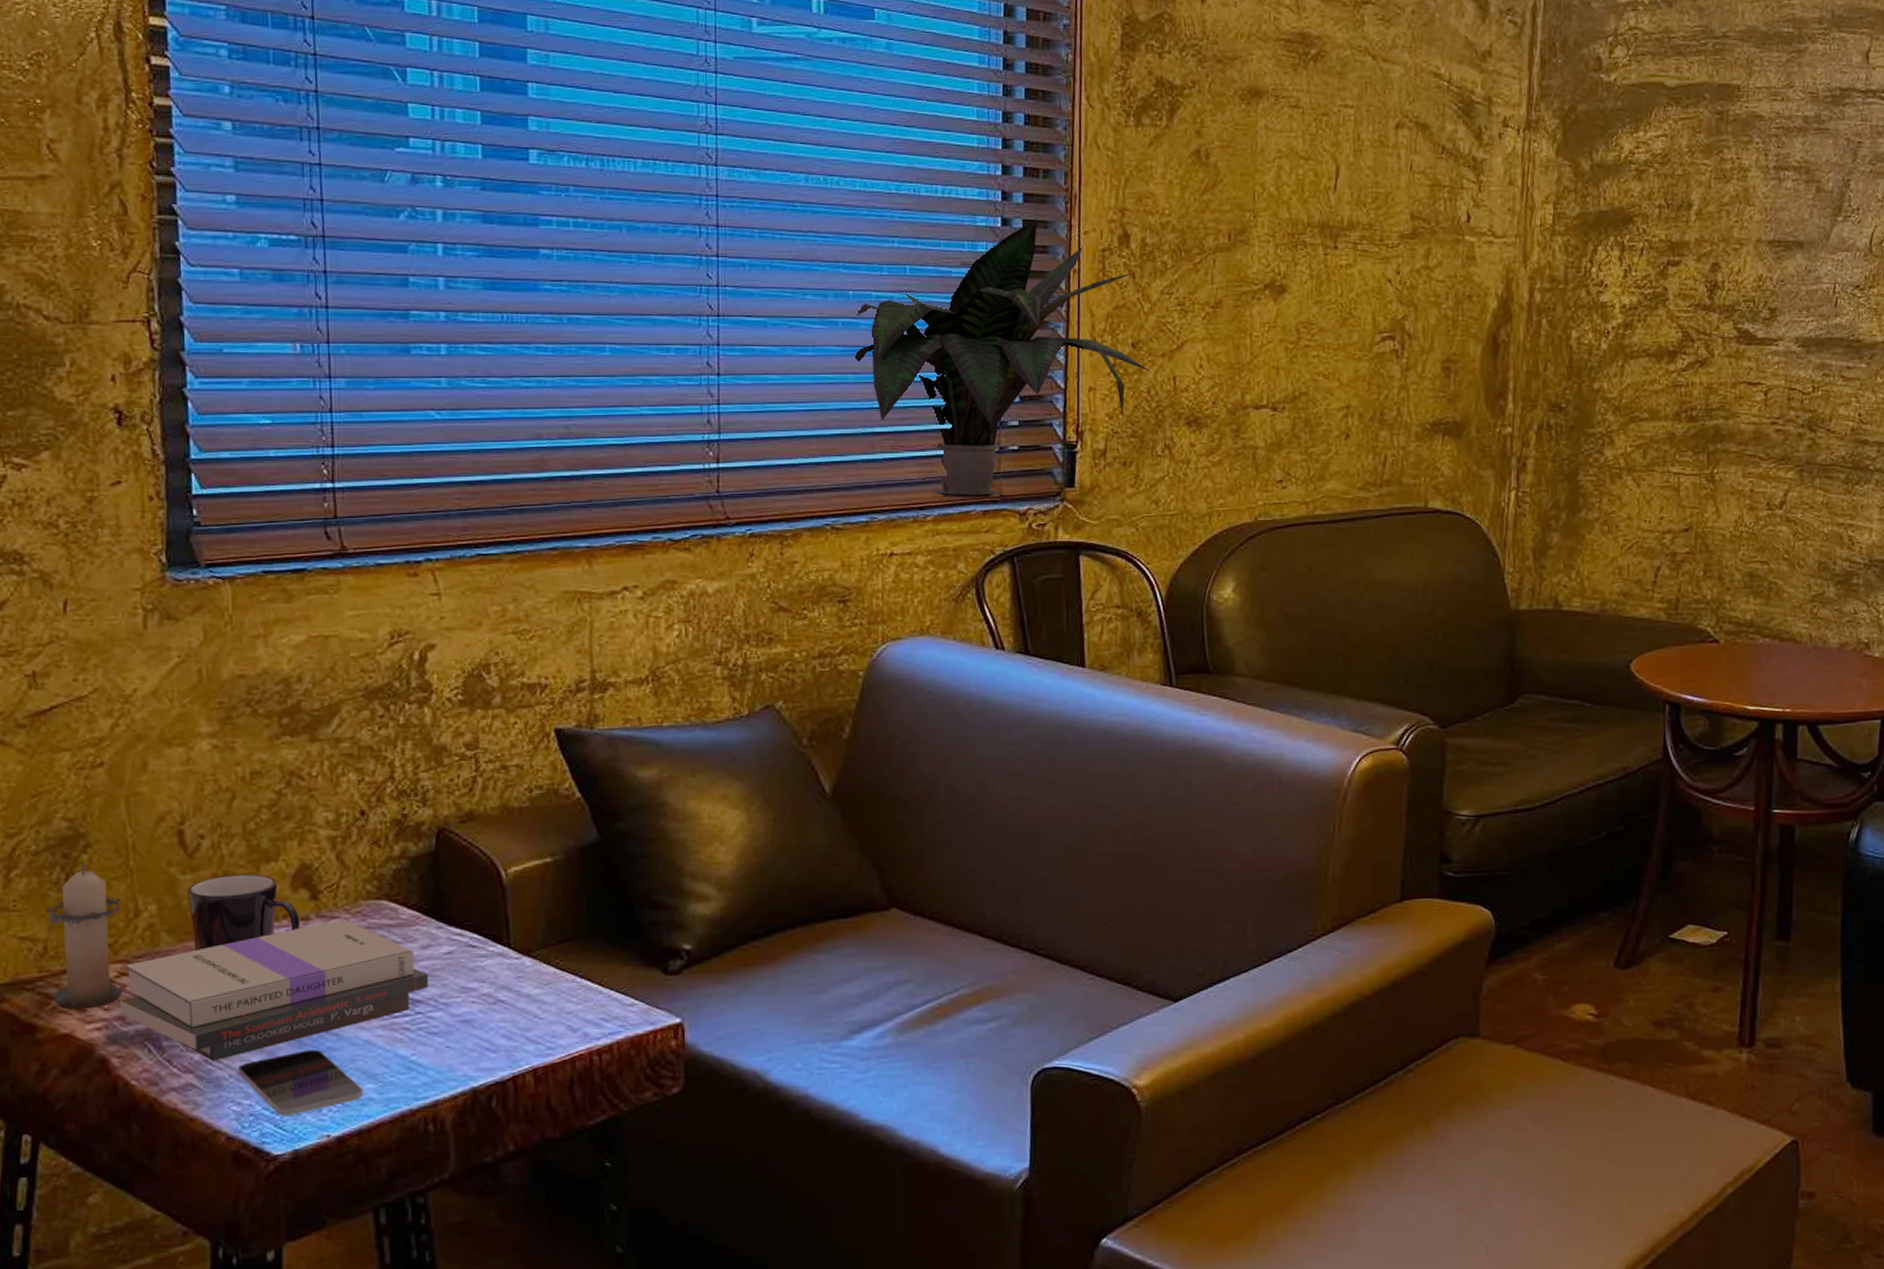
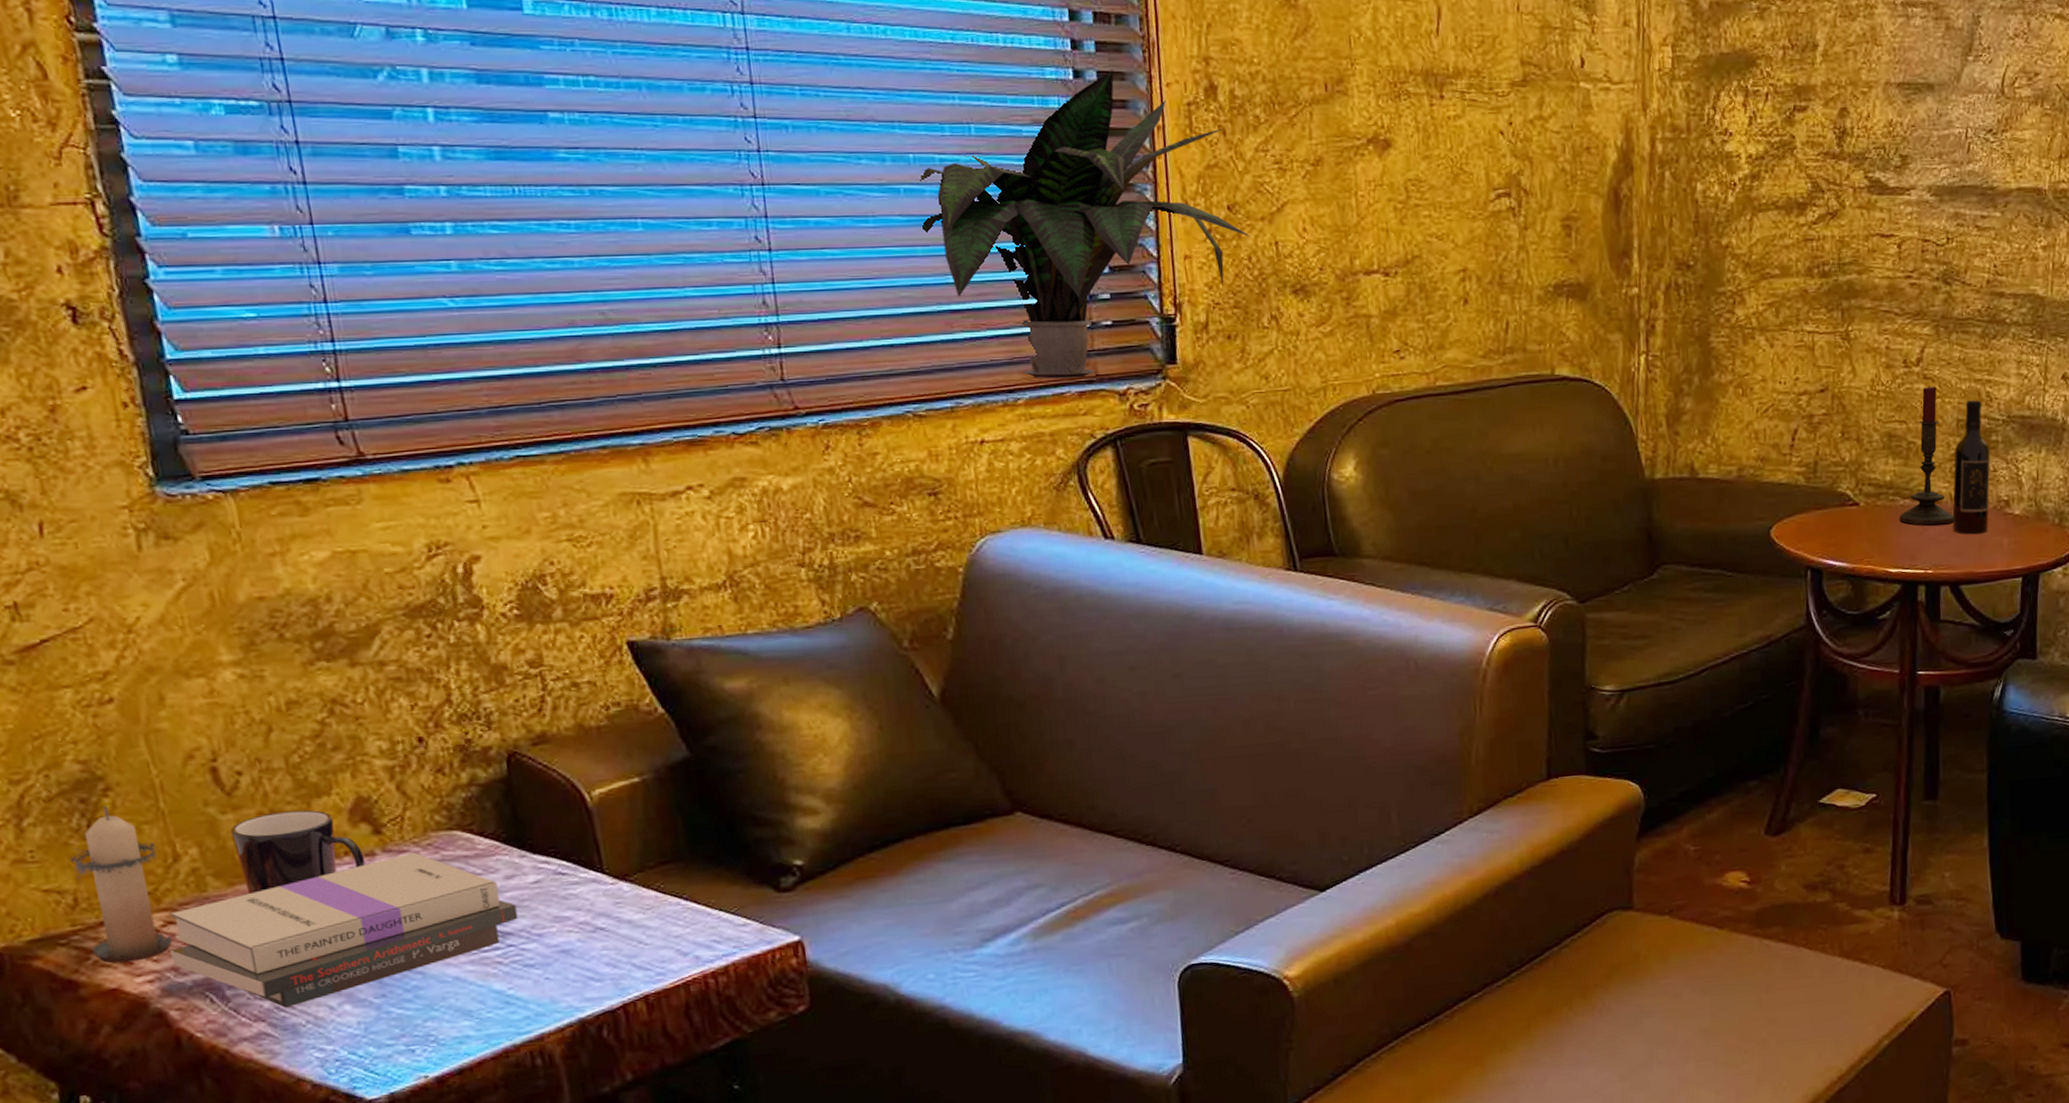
smartphone: present [237,1049,364,1116] -> none [314,989,461,1060]
candle: none [1759,528,1813,666] -> present [1899,385,1954,527]
wine bottle: none [1812,544,1852,675] -> present [1952,400,1991,535]

